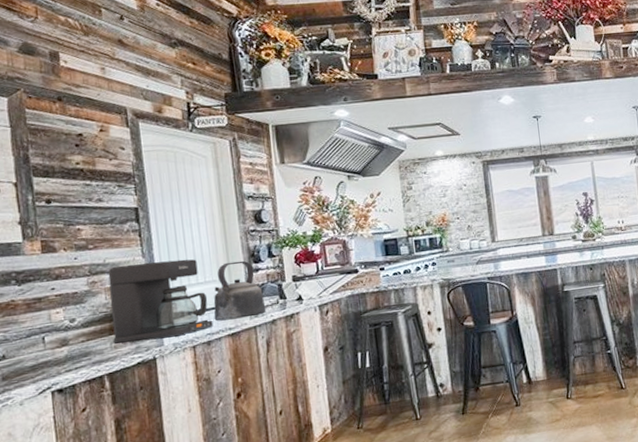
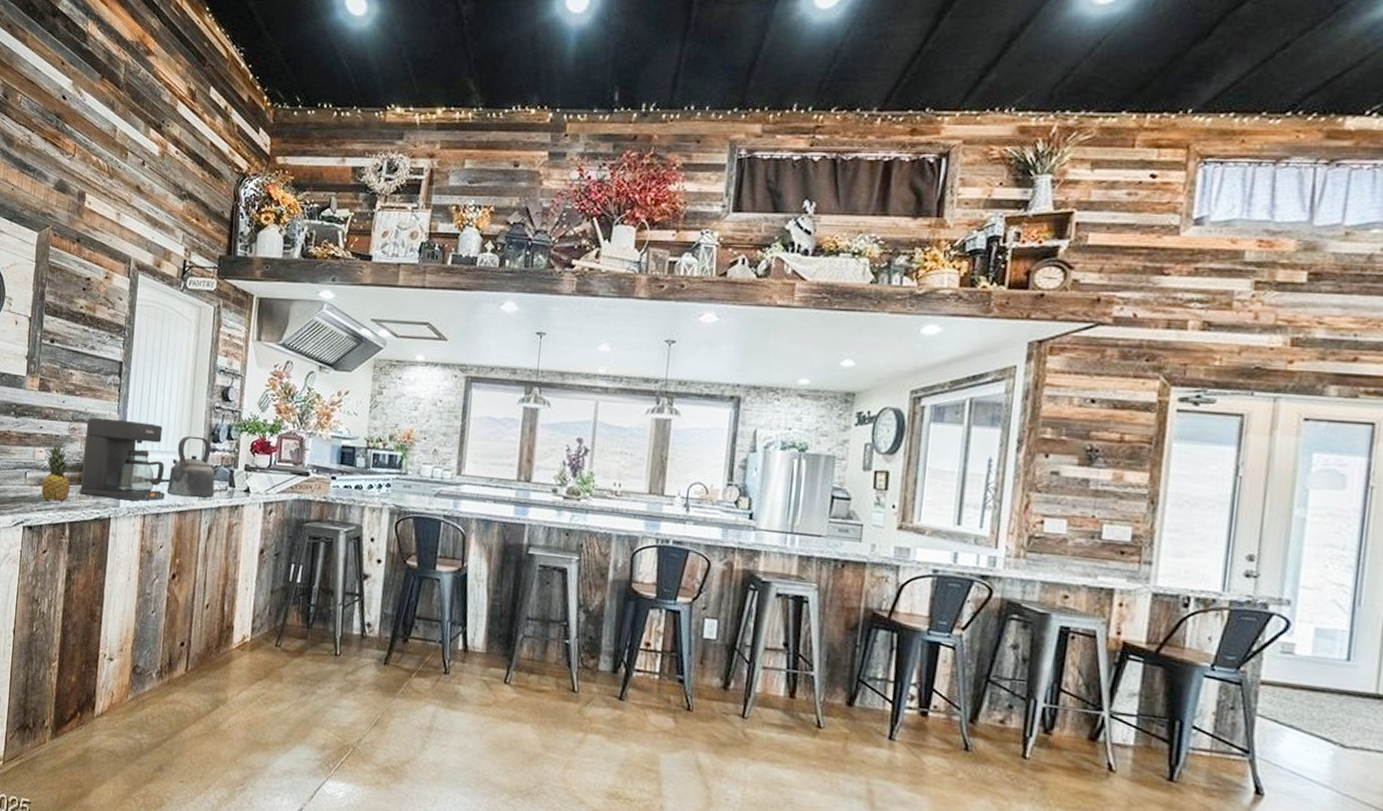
fruit: none [64,301,103,360] -> present [42,444,71,502]

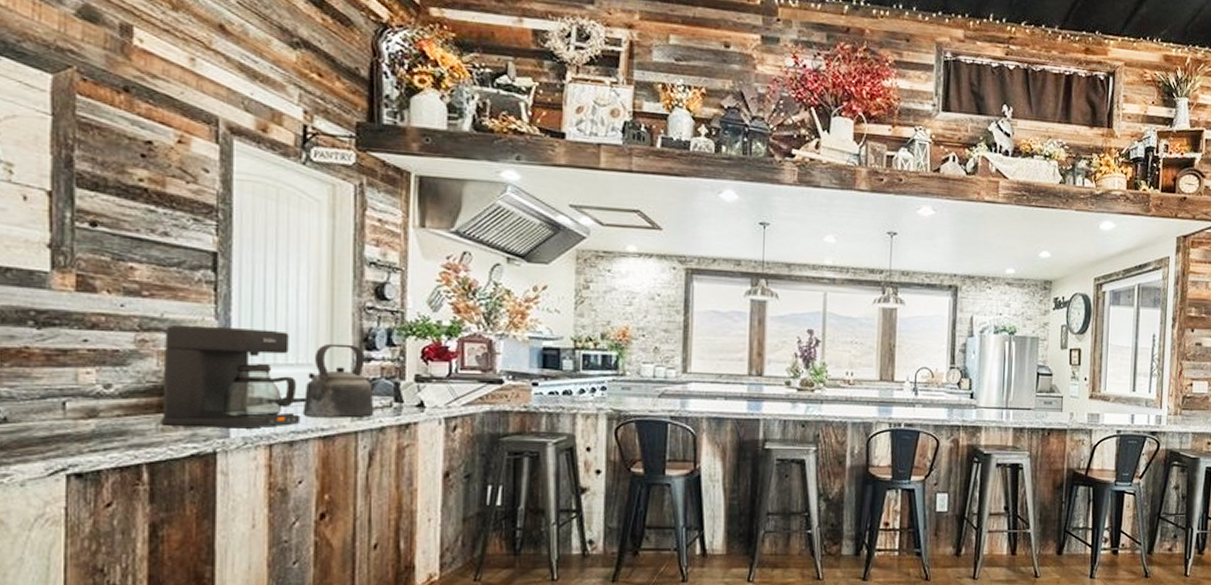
fruit: present [42,444,71,502] -> none [95,362,145,439]

